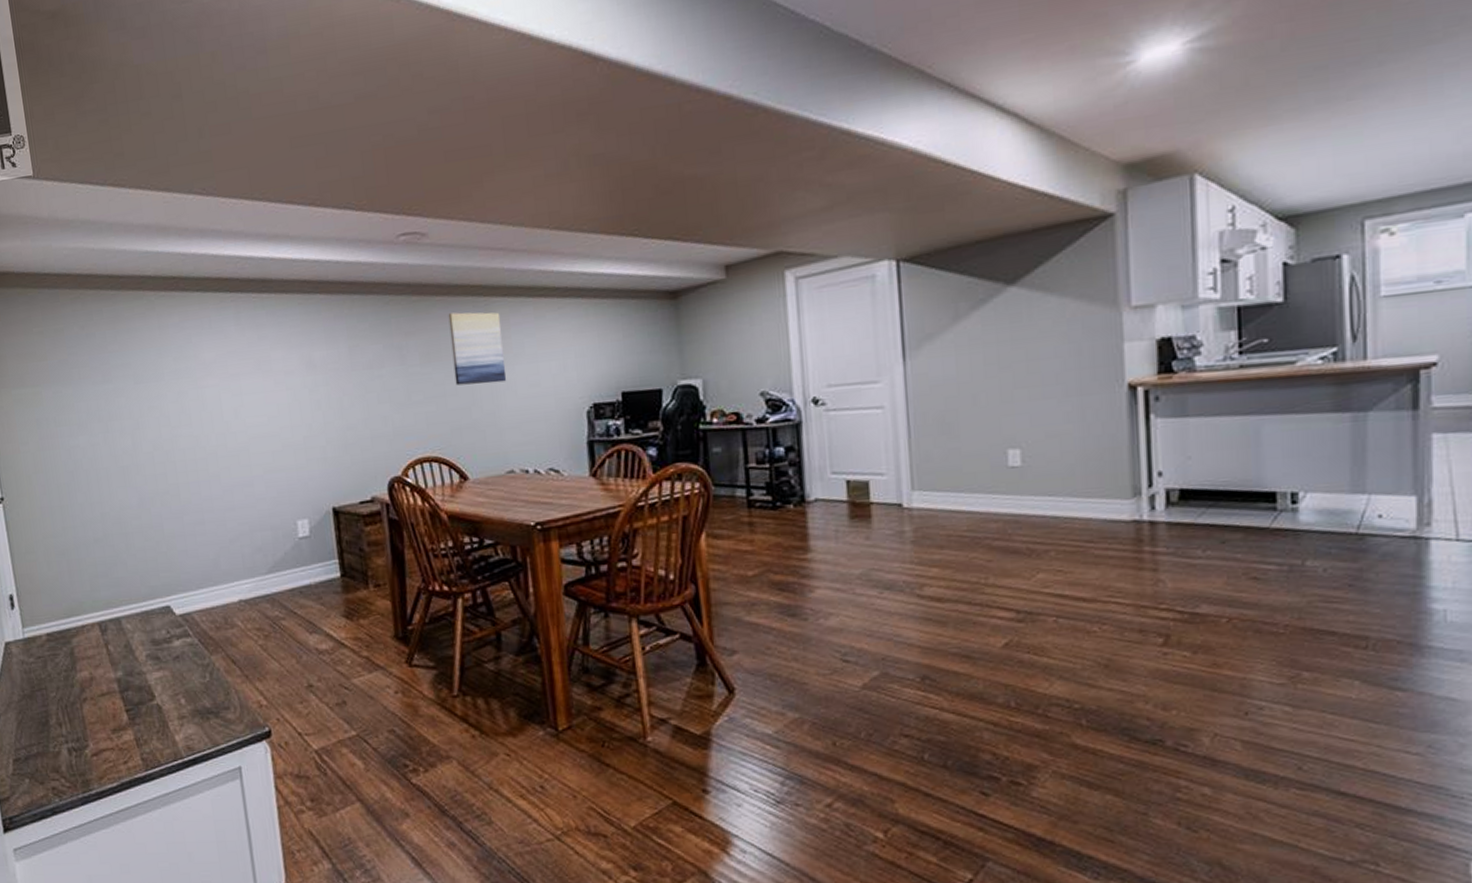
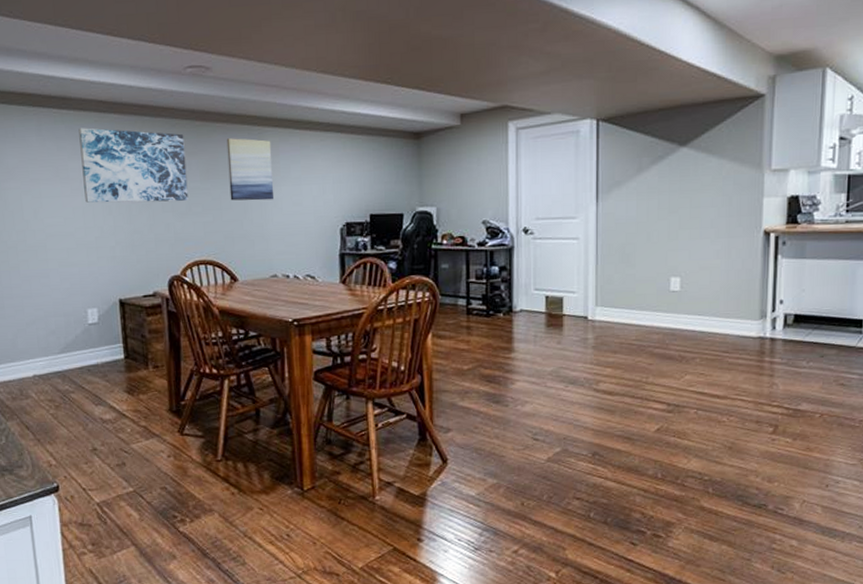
wall art: none [281,311,408,398] -> present [78,128,189,203]

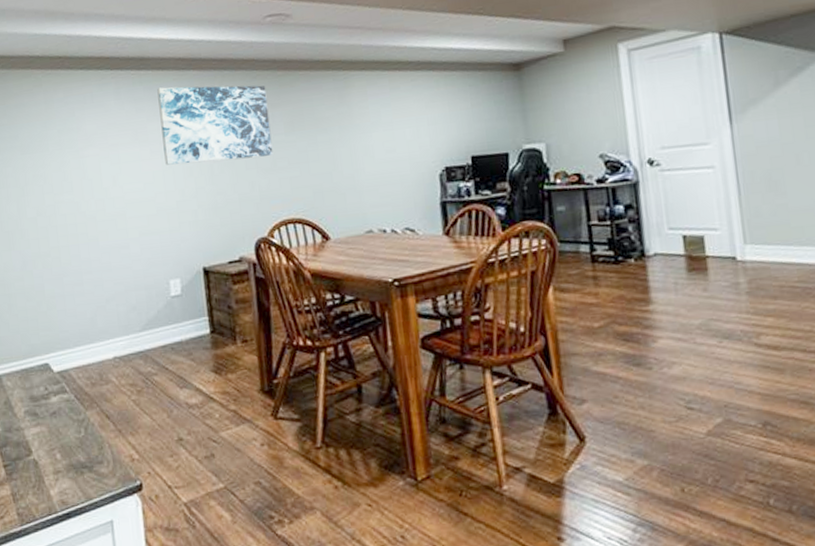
wall art: present [226,138,275,201] -> none [310,84,365,152]

